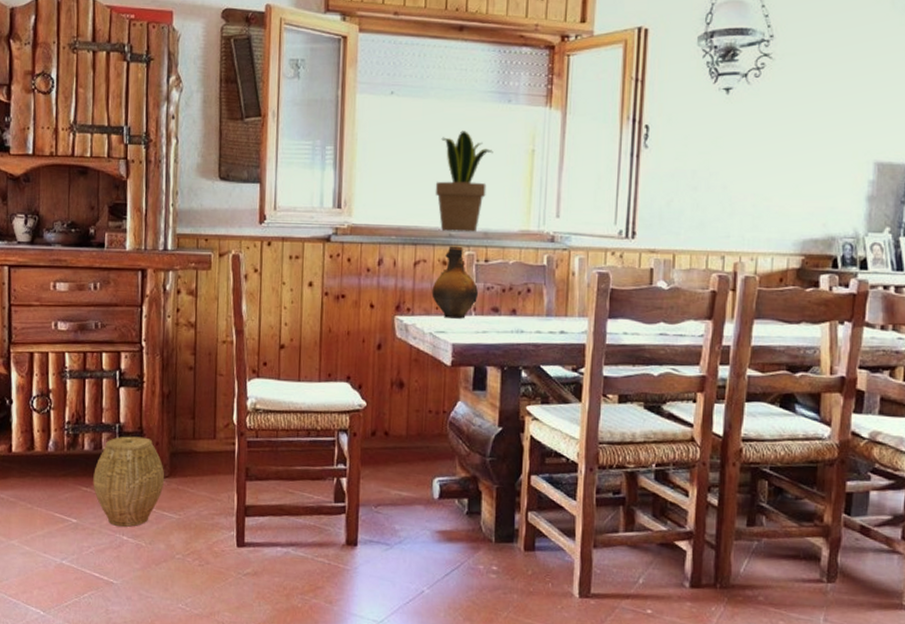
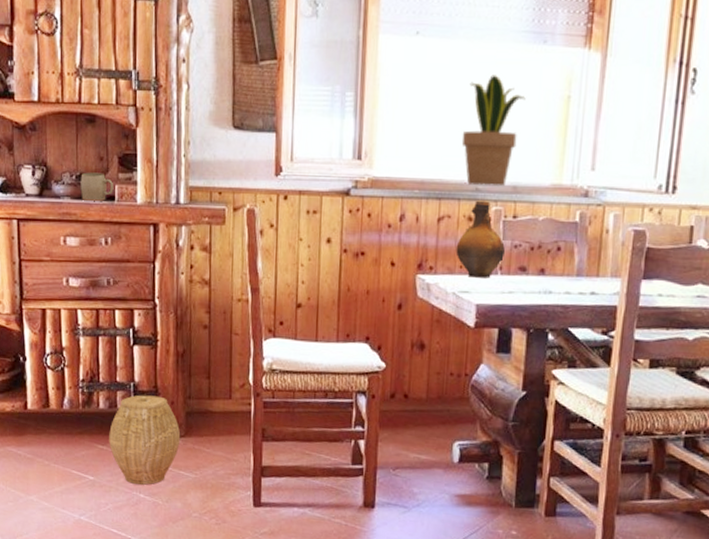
mug: none [71,221,104,249] -> present [80,172,114,202]

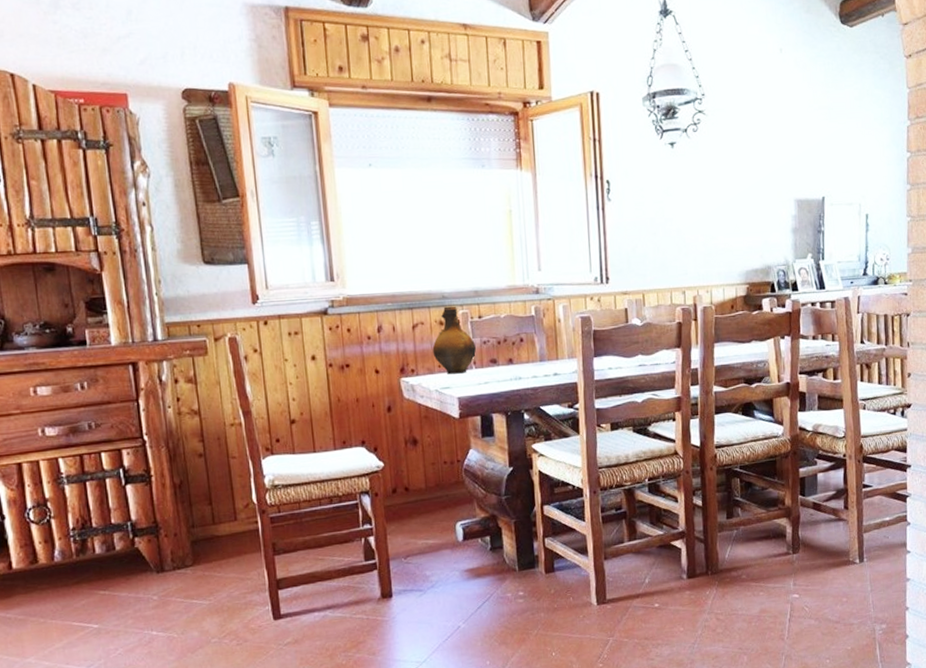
mug: present [80,172,114,202] -> none [45,319,84,350]
woven basket: present [109,395,181,485] -> none [109,530,189,623]
potted plant: present [461,75,526,187] -> none [423,197,474,294]

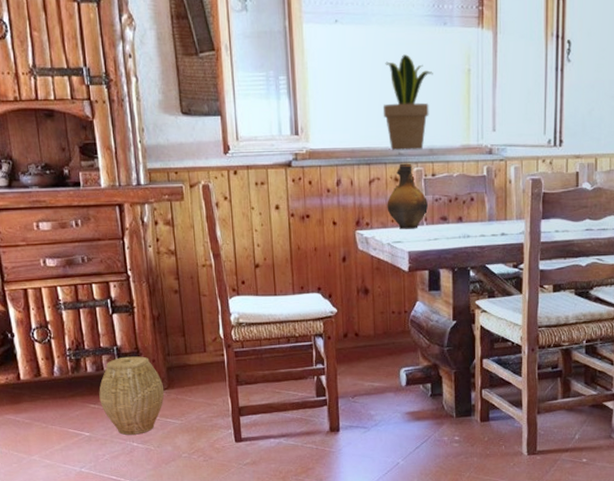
woven basket: none [109,530,189,623] -> present [99,356,165,435]
potted plant: none [423,197,474,294] -> present [383,54,433,151]

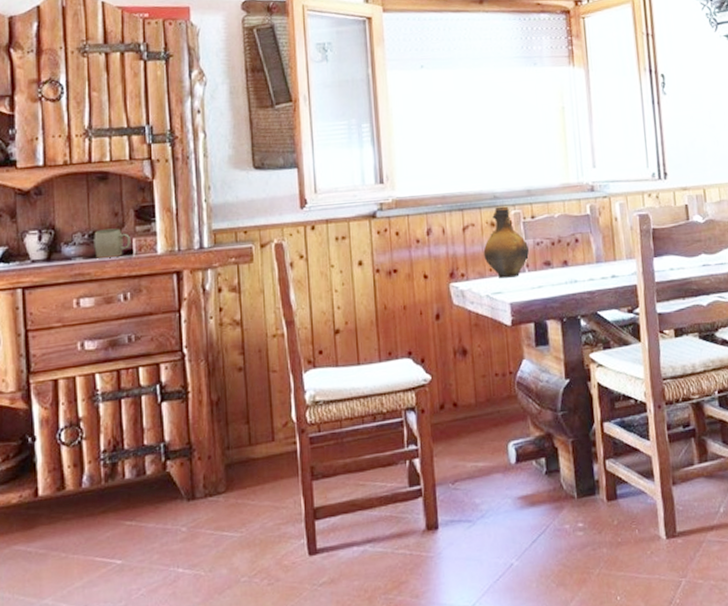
mug: none [46,162,79,189] -> present [94,228,131,259]
woven basket: present [99,356,165,435] -> none [138,452,221,559]
potted plant: present [383,54,433,151] -> none [474,95,526,195]

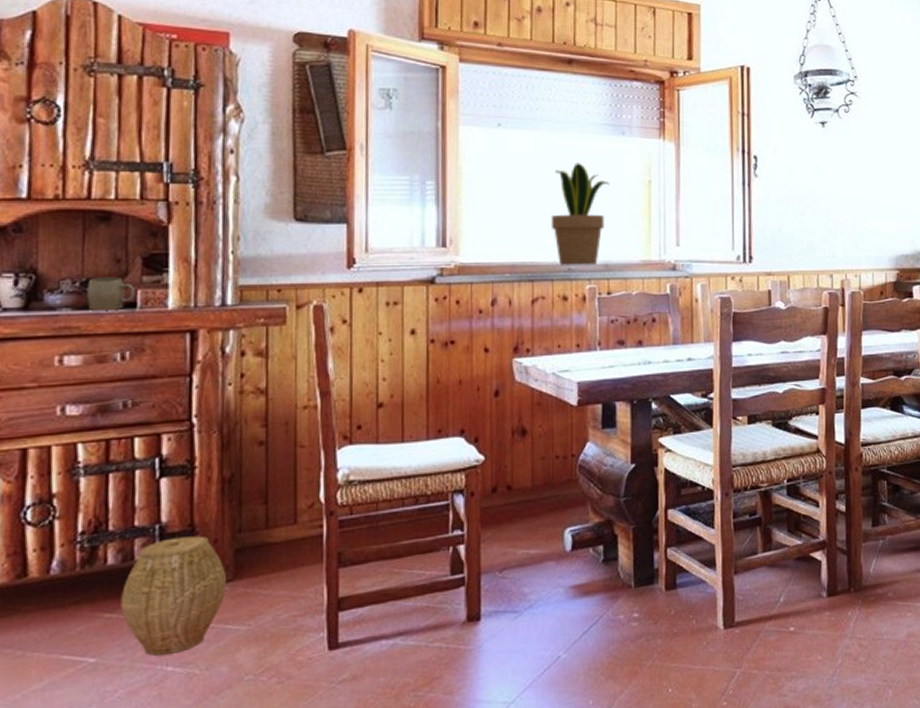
woven basket: none [138,452,221,559] -> present [121,535,227,656]
potted plant: none [474,95,526,195] -> present [551,163,610,266]
ceramic jug: present [483,206,529,279] -> none [552,280,602,356]

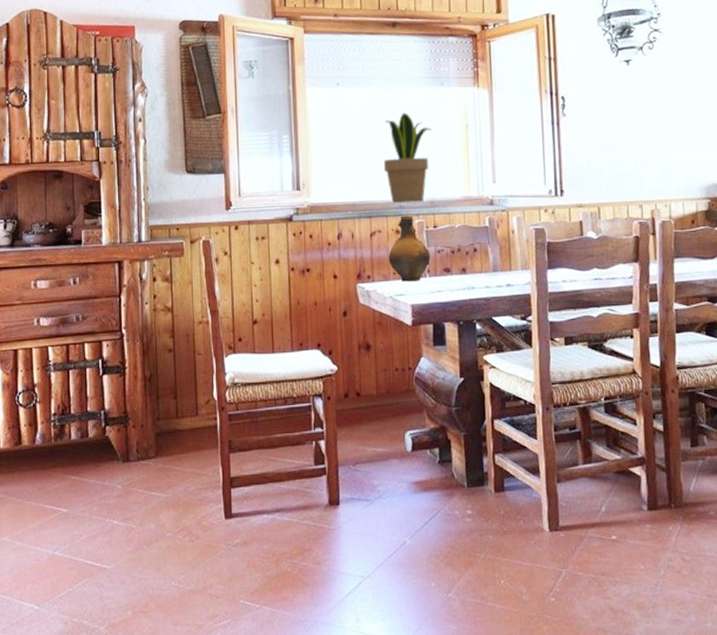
mug: present [86,277,136,312] -> none [49,221,81,247]
woven basket: present [121,535,227,656] -> none [81,421,151,511]
ceramic jug: none [552,280,602,356] -> present [388,215,430,282]

